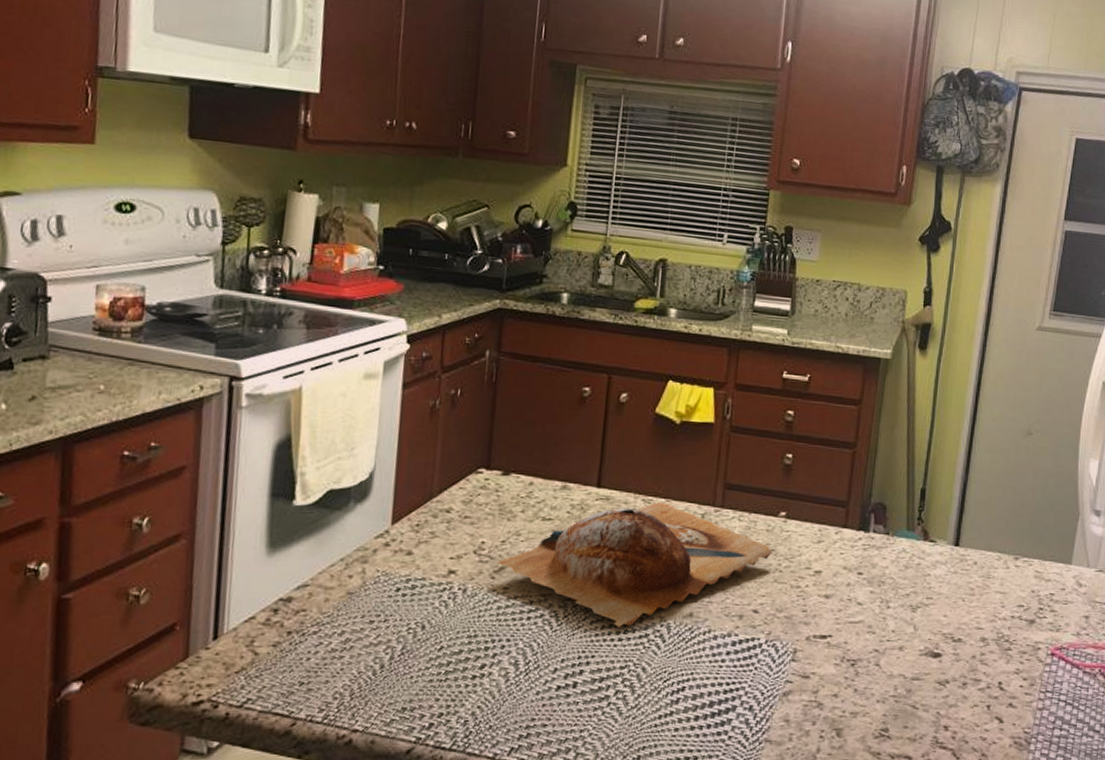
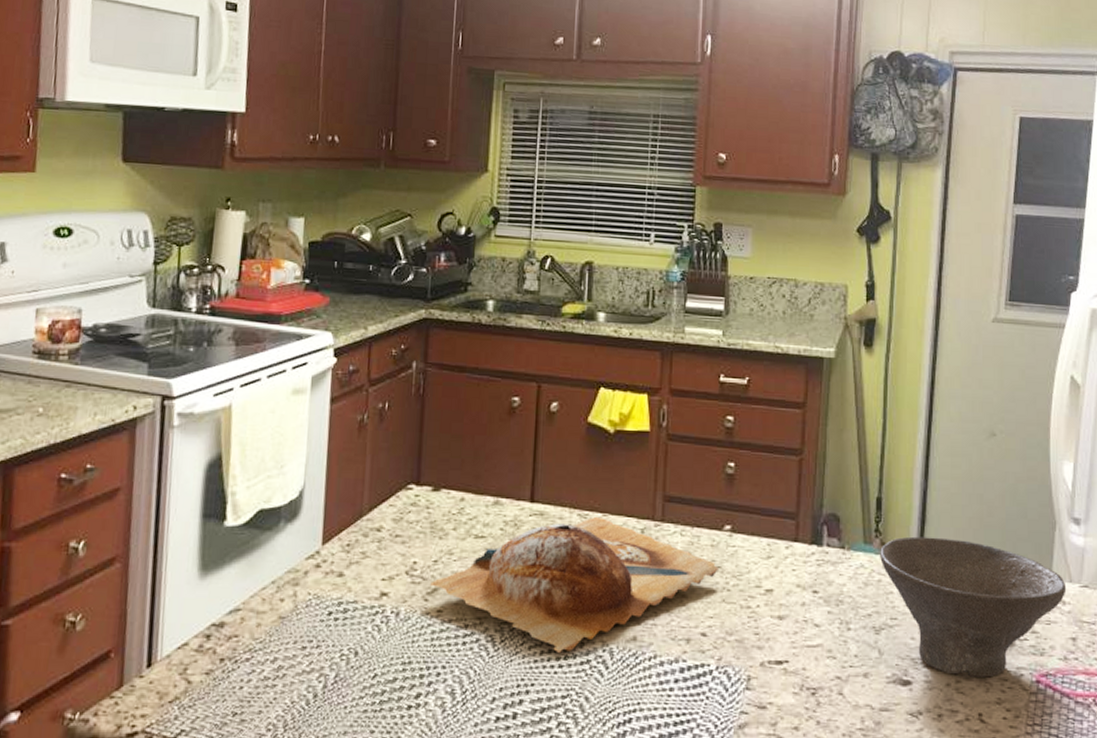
bowl: none [921,524,1084,651] -> present [880,536,1067,678]

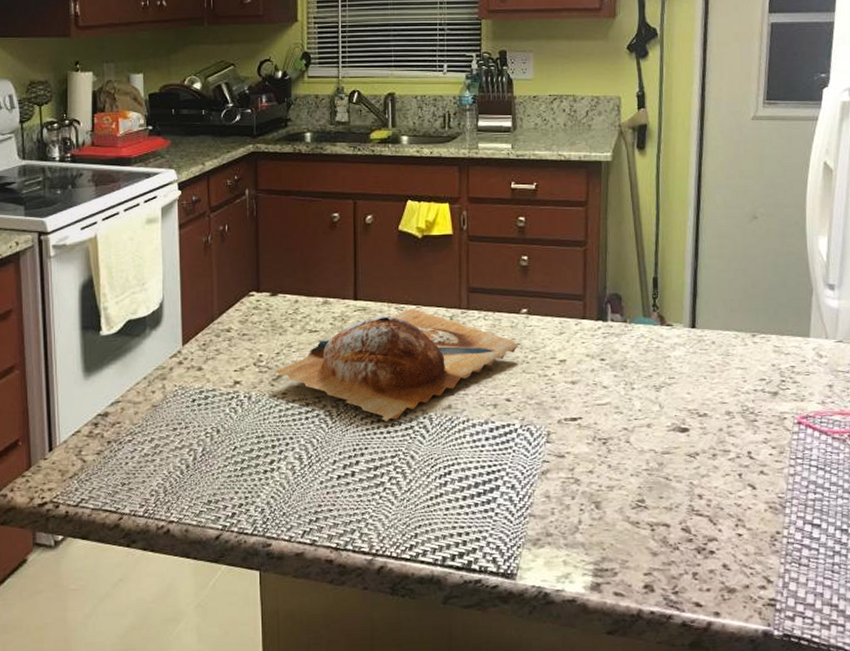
bowl: present [880,536,1067,678] -> none [658,308,823,422]

